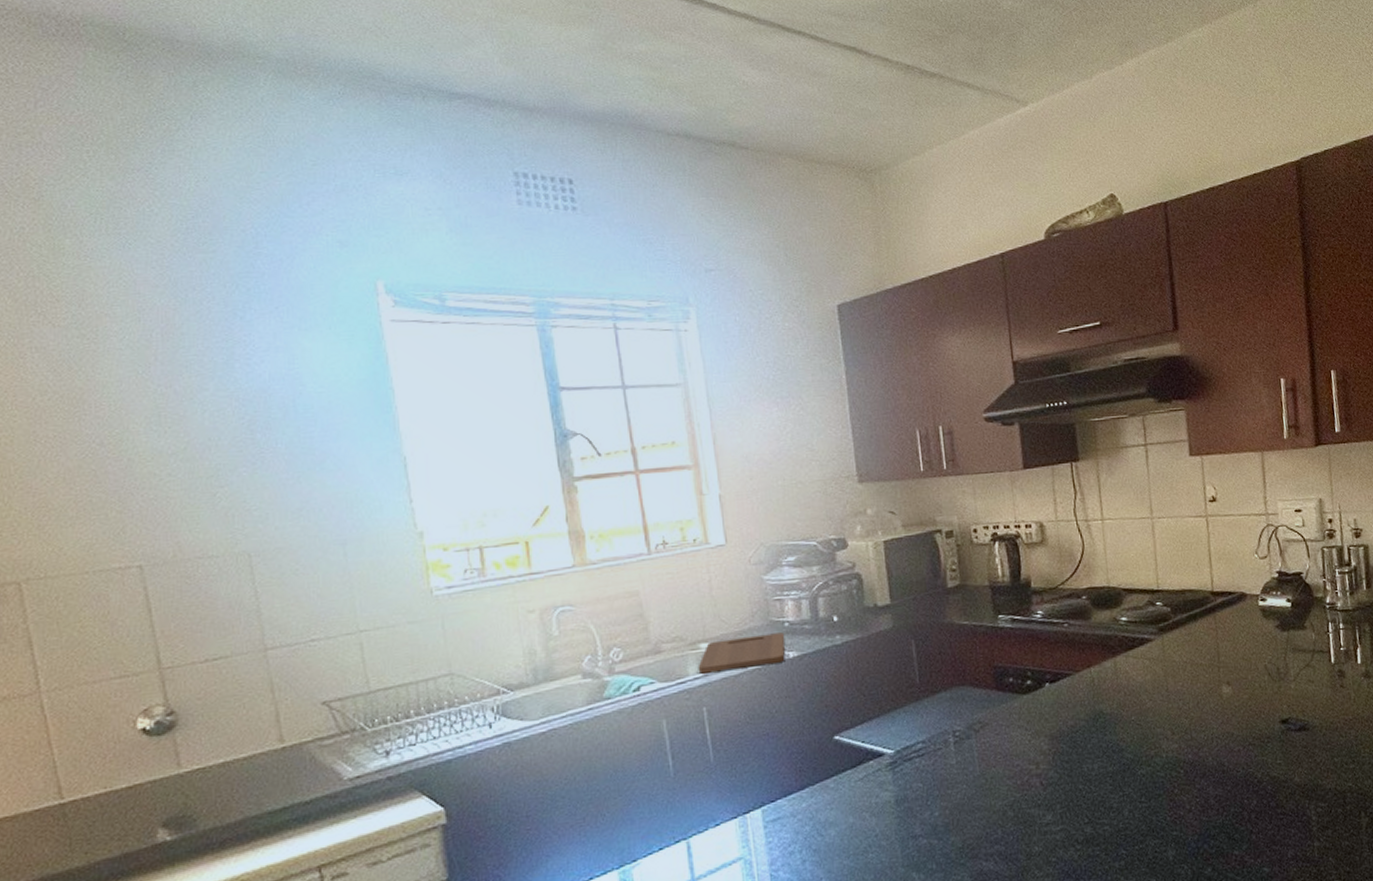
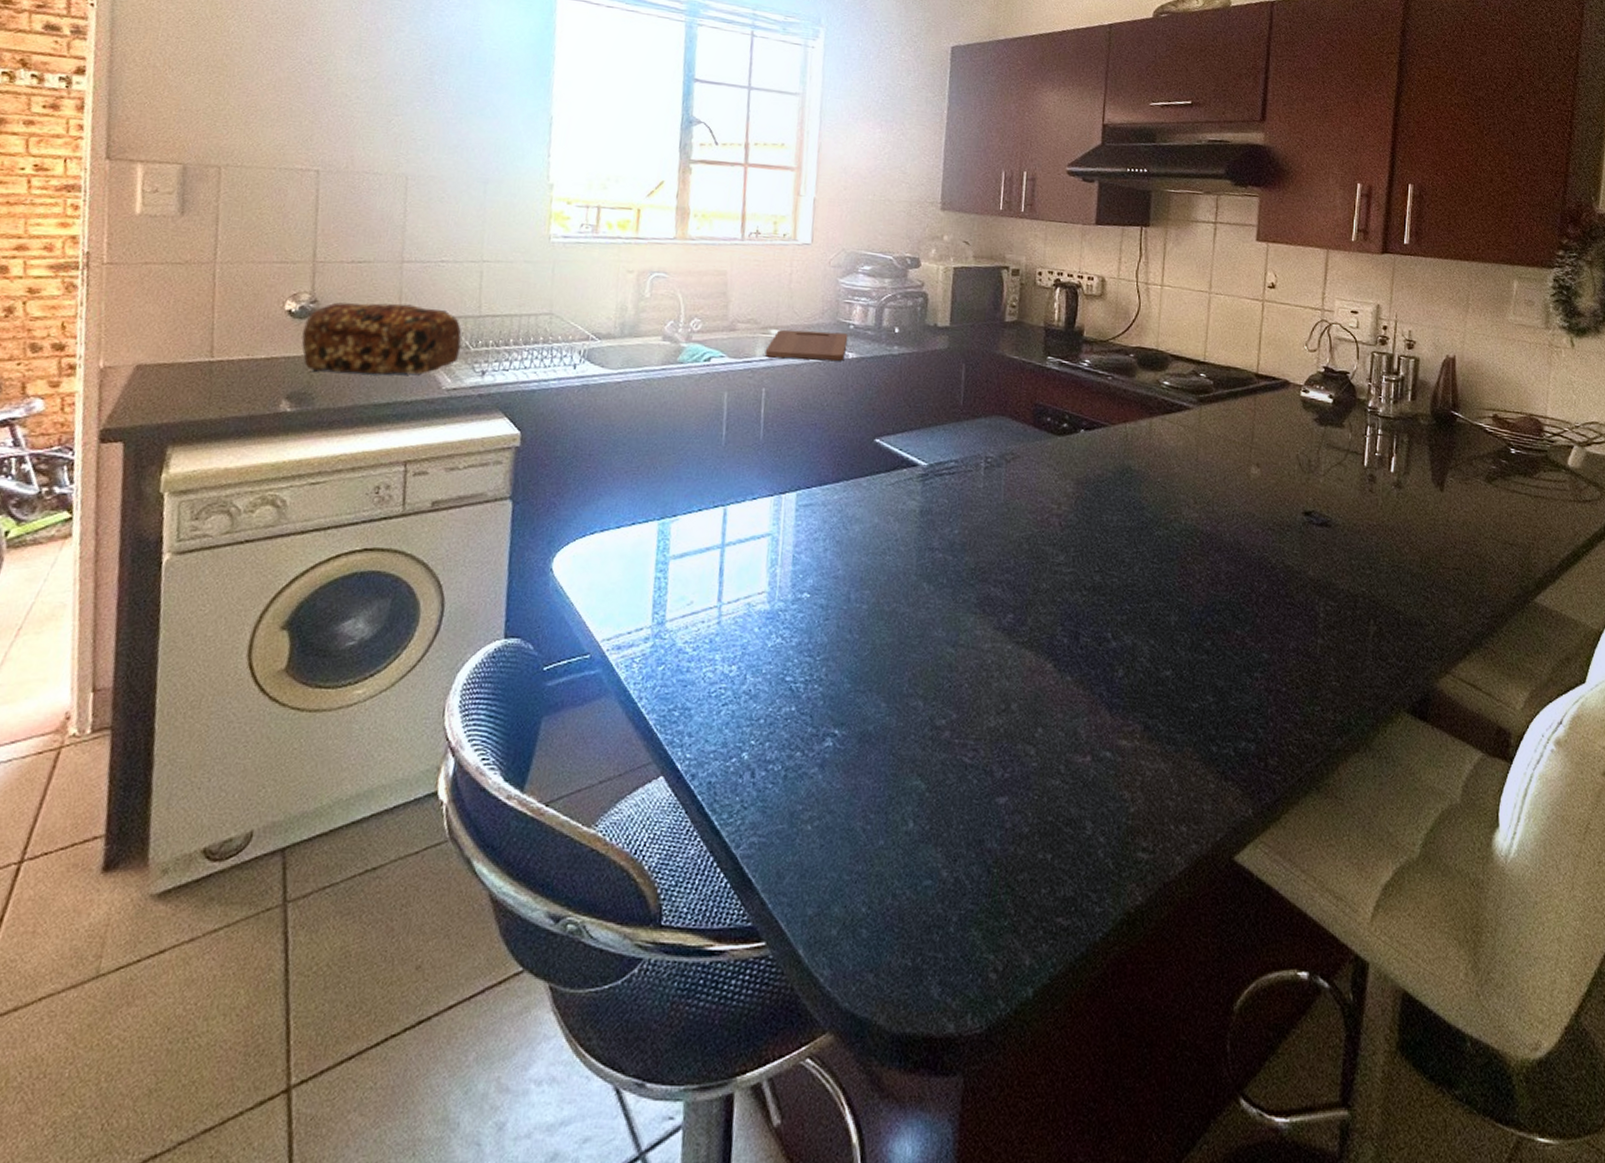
bread loaf: none [165,694,356,790] -> present [301,301,462,375]

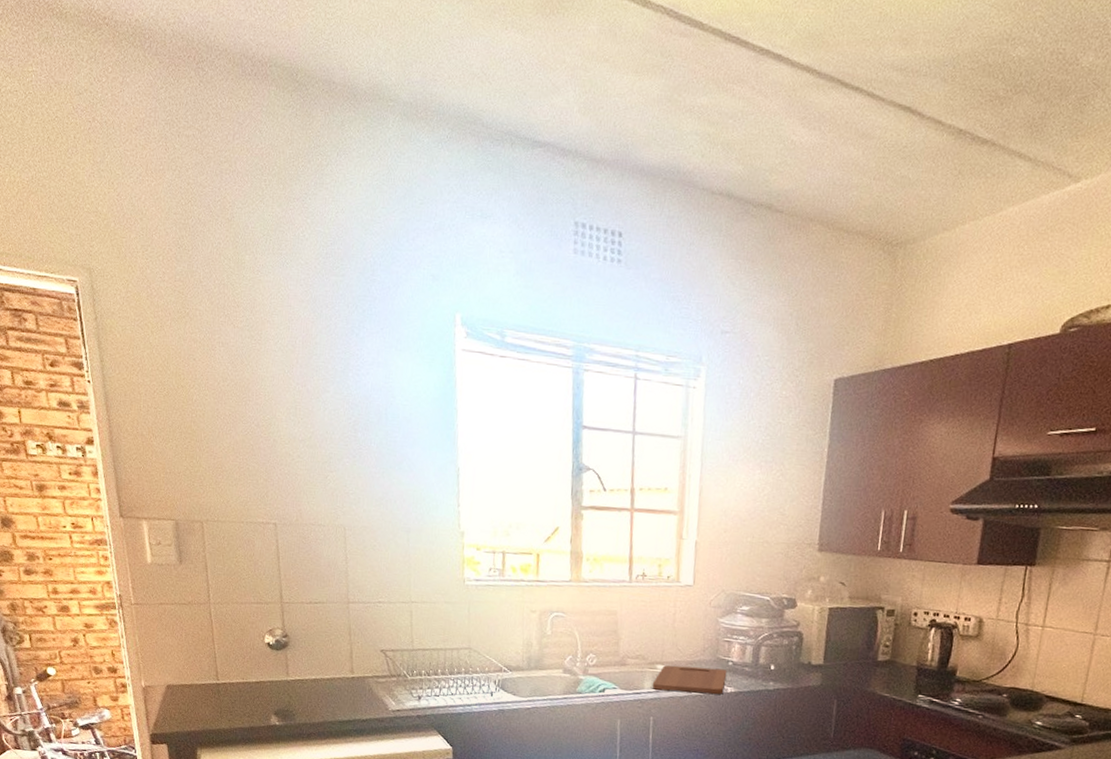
bread loaf: present [301,301,462,375] -> none [280,636,401,698]

